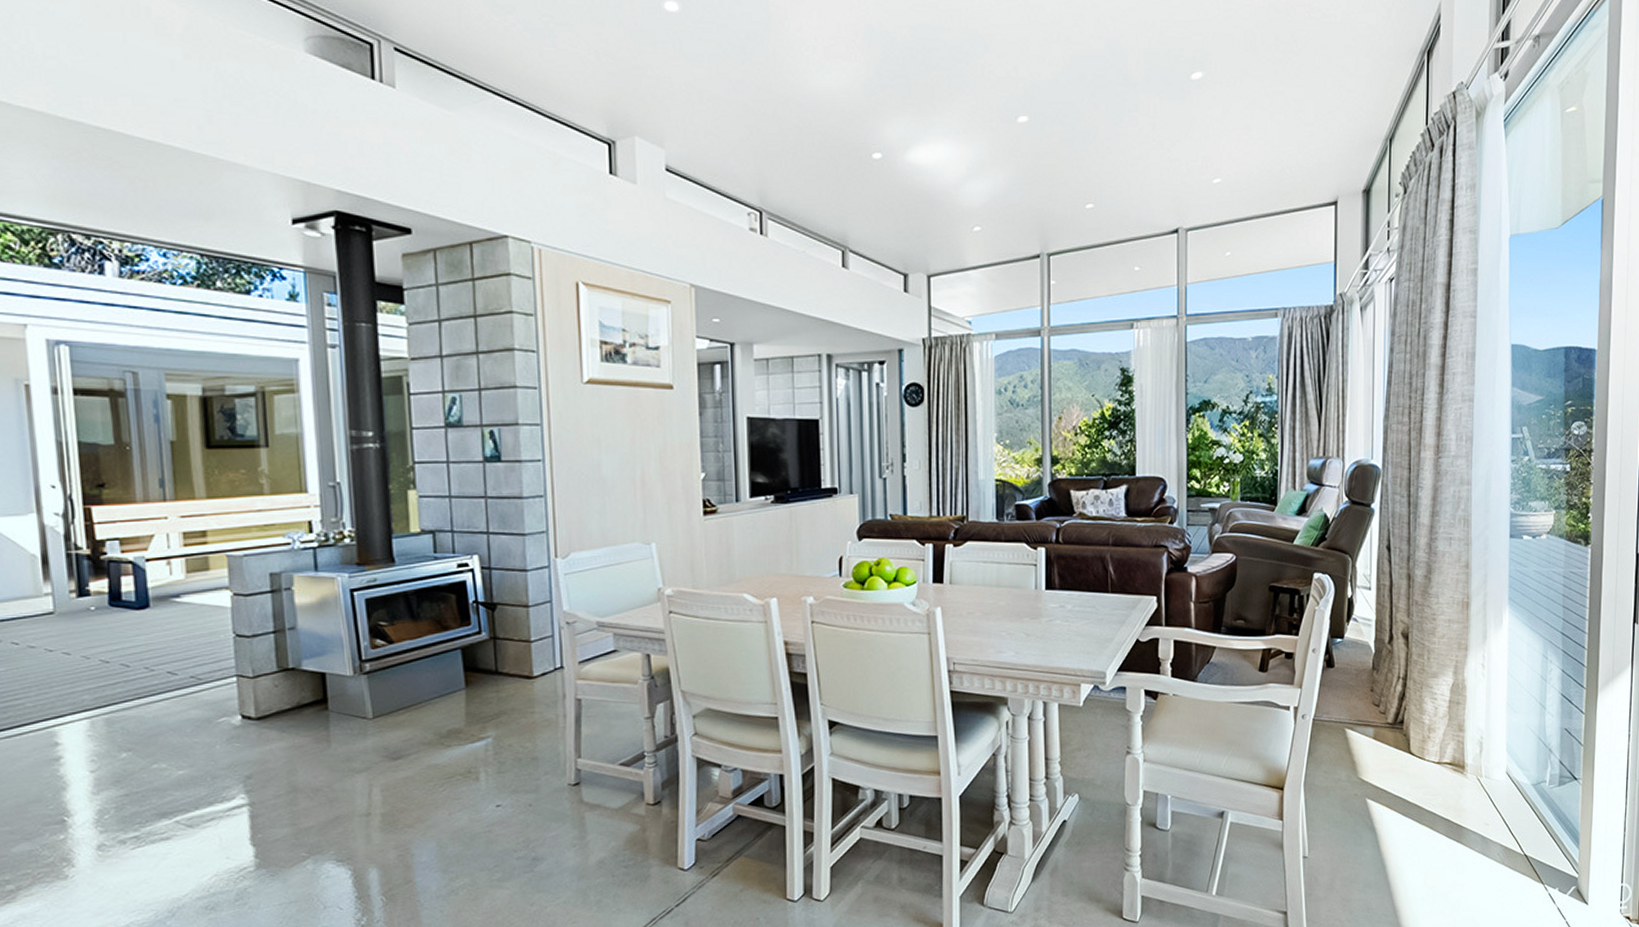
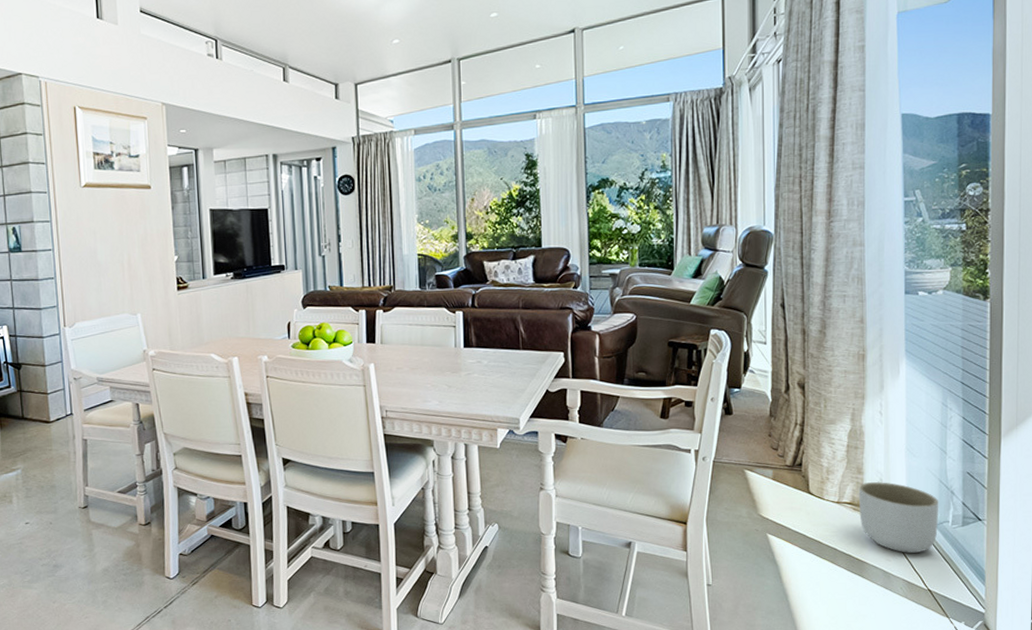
planter: none [1459,740,1537,816] -> present [858,482,939,553]

